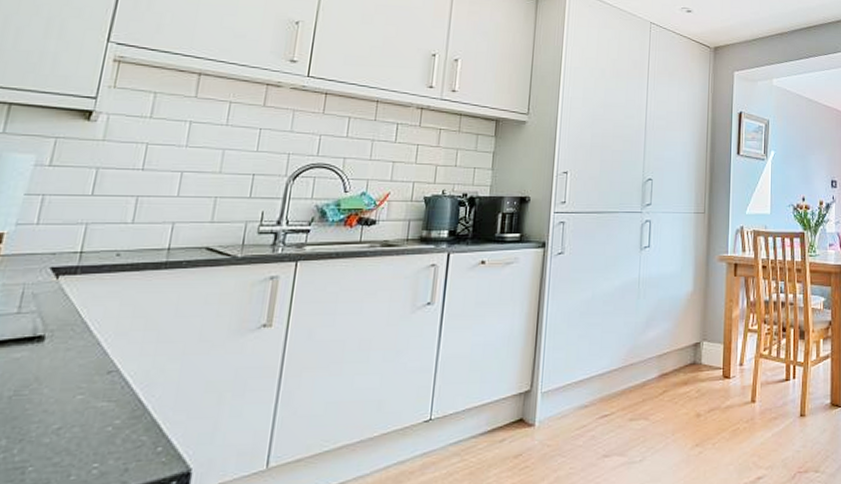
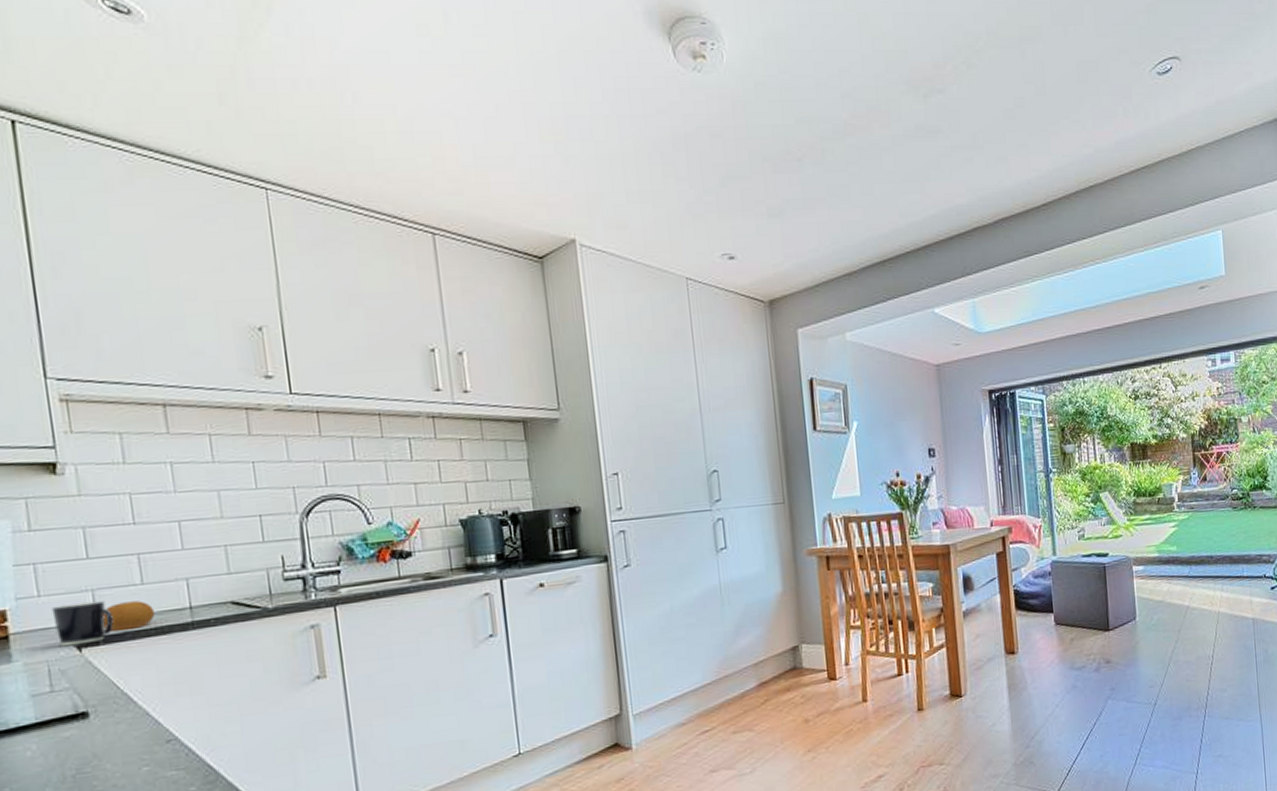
mug: none [41,234,98,272] -> present [51,601,114,647]
fruit: none [84,238,137,264] -> present [102,601,156,632]

